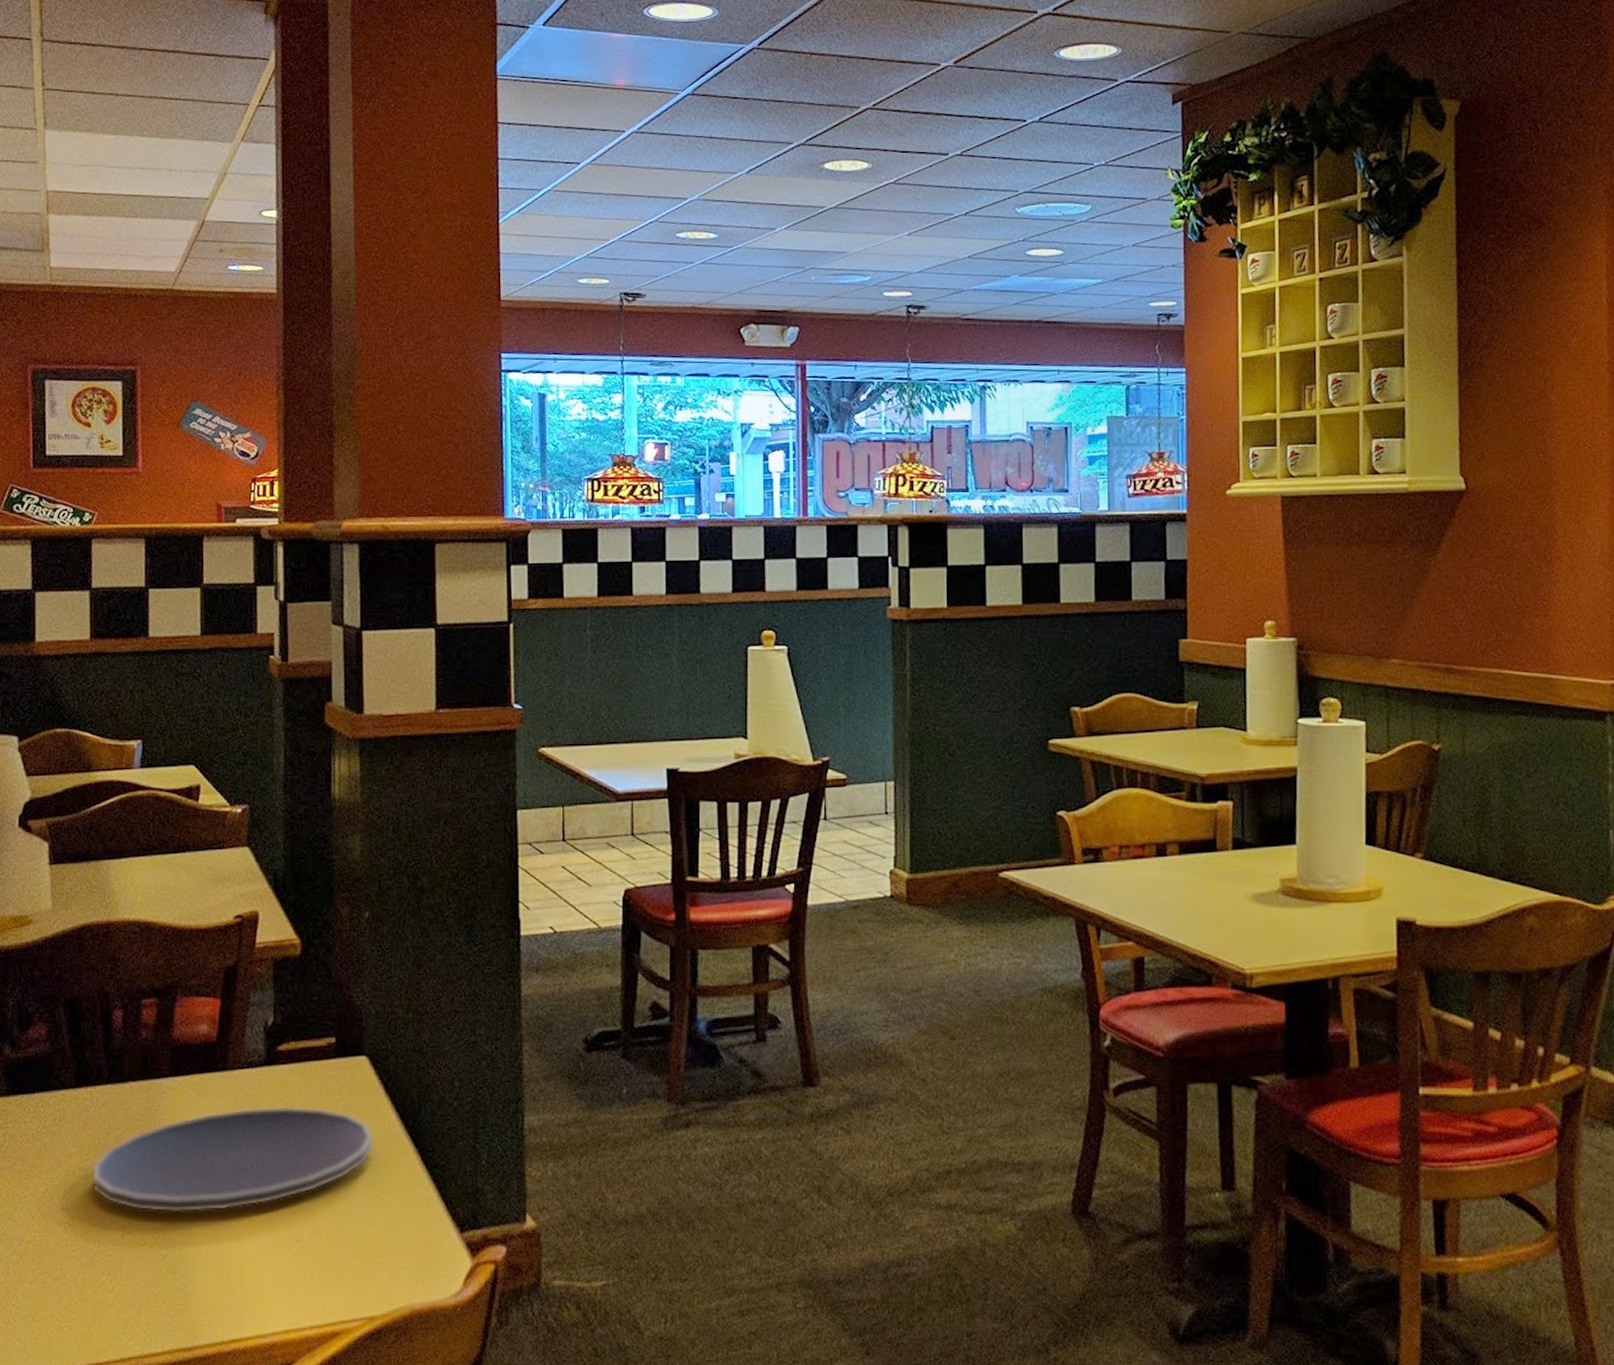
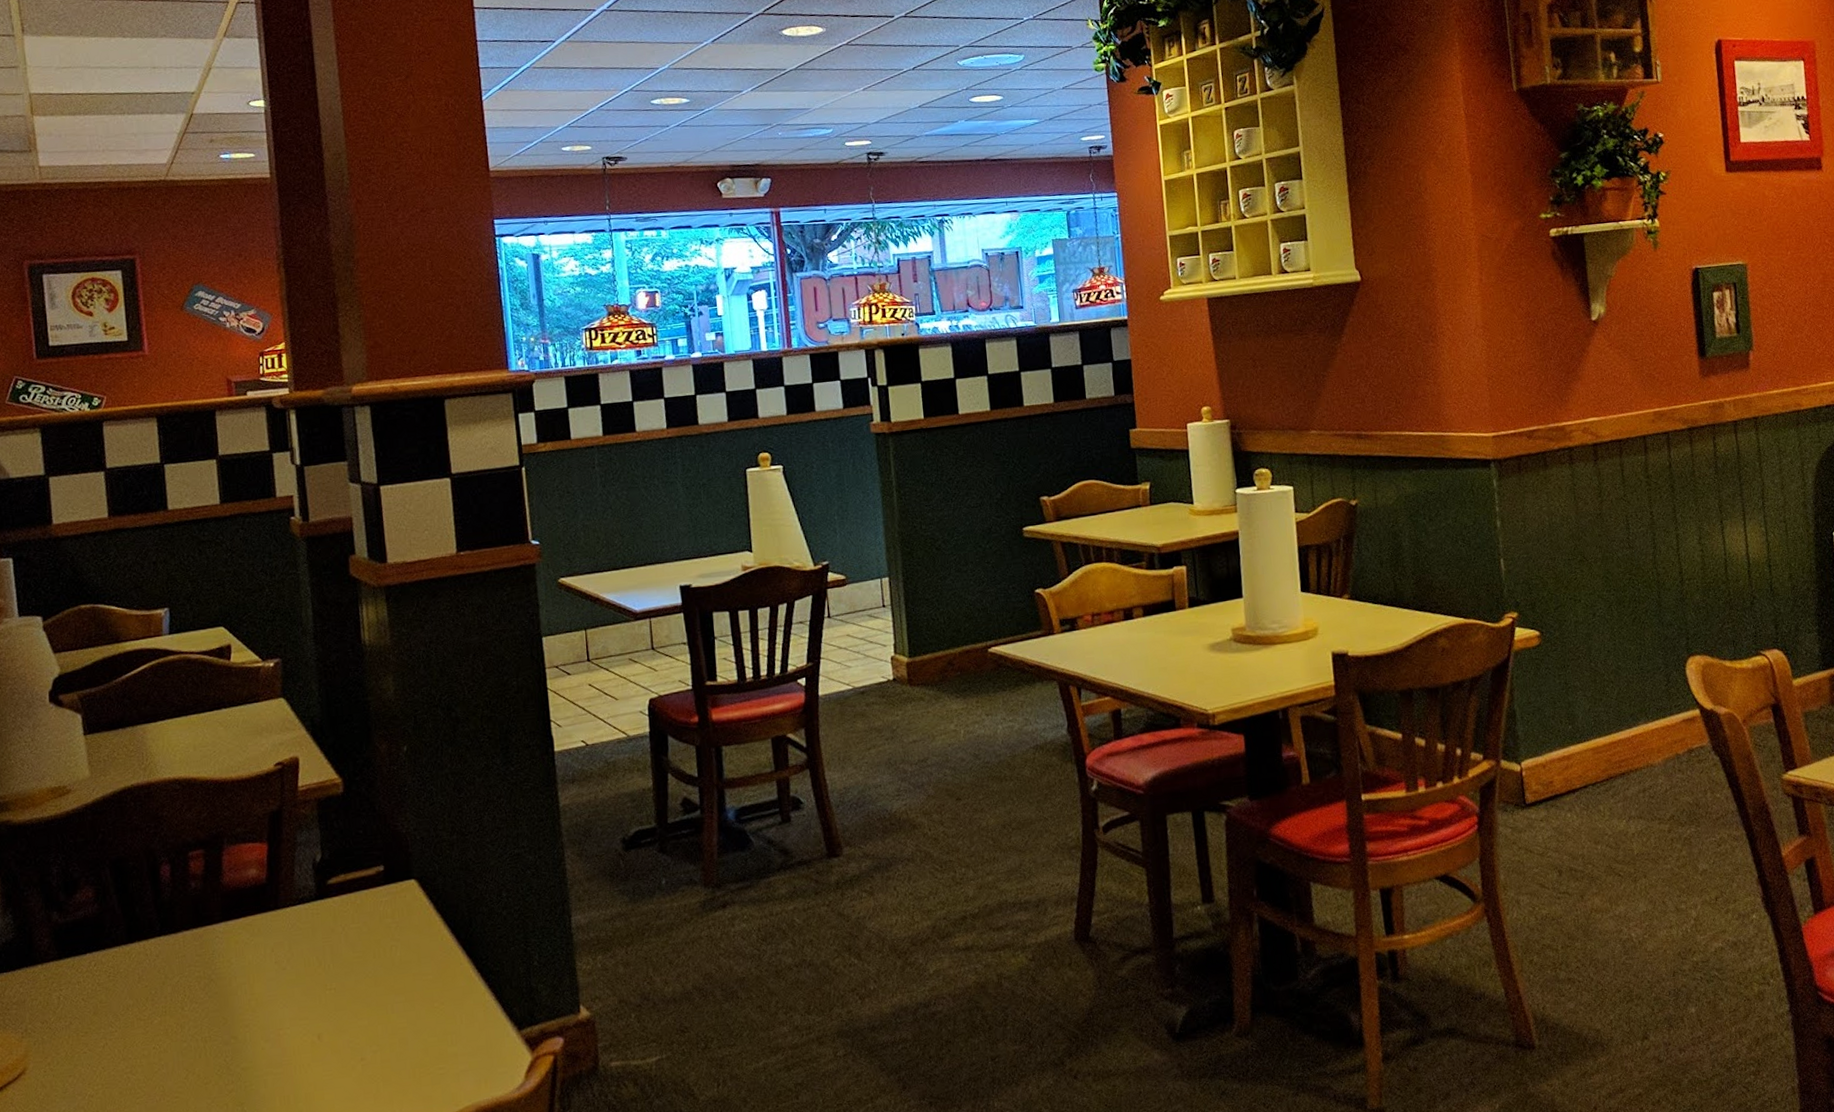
plate: present [93,1106,373,1213] -> none [151,932,429,1051]

